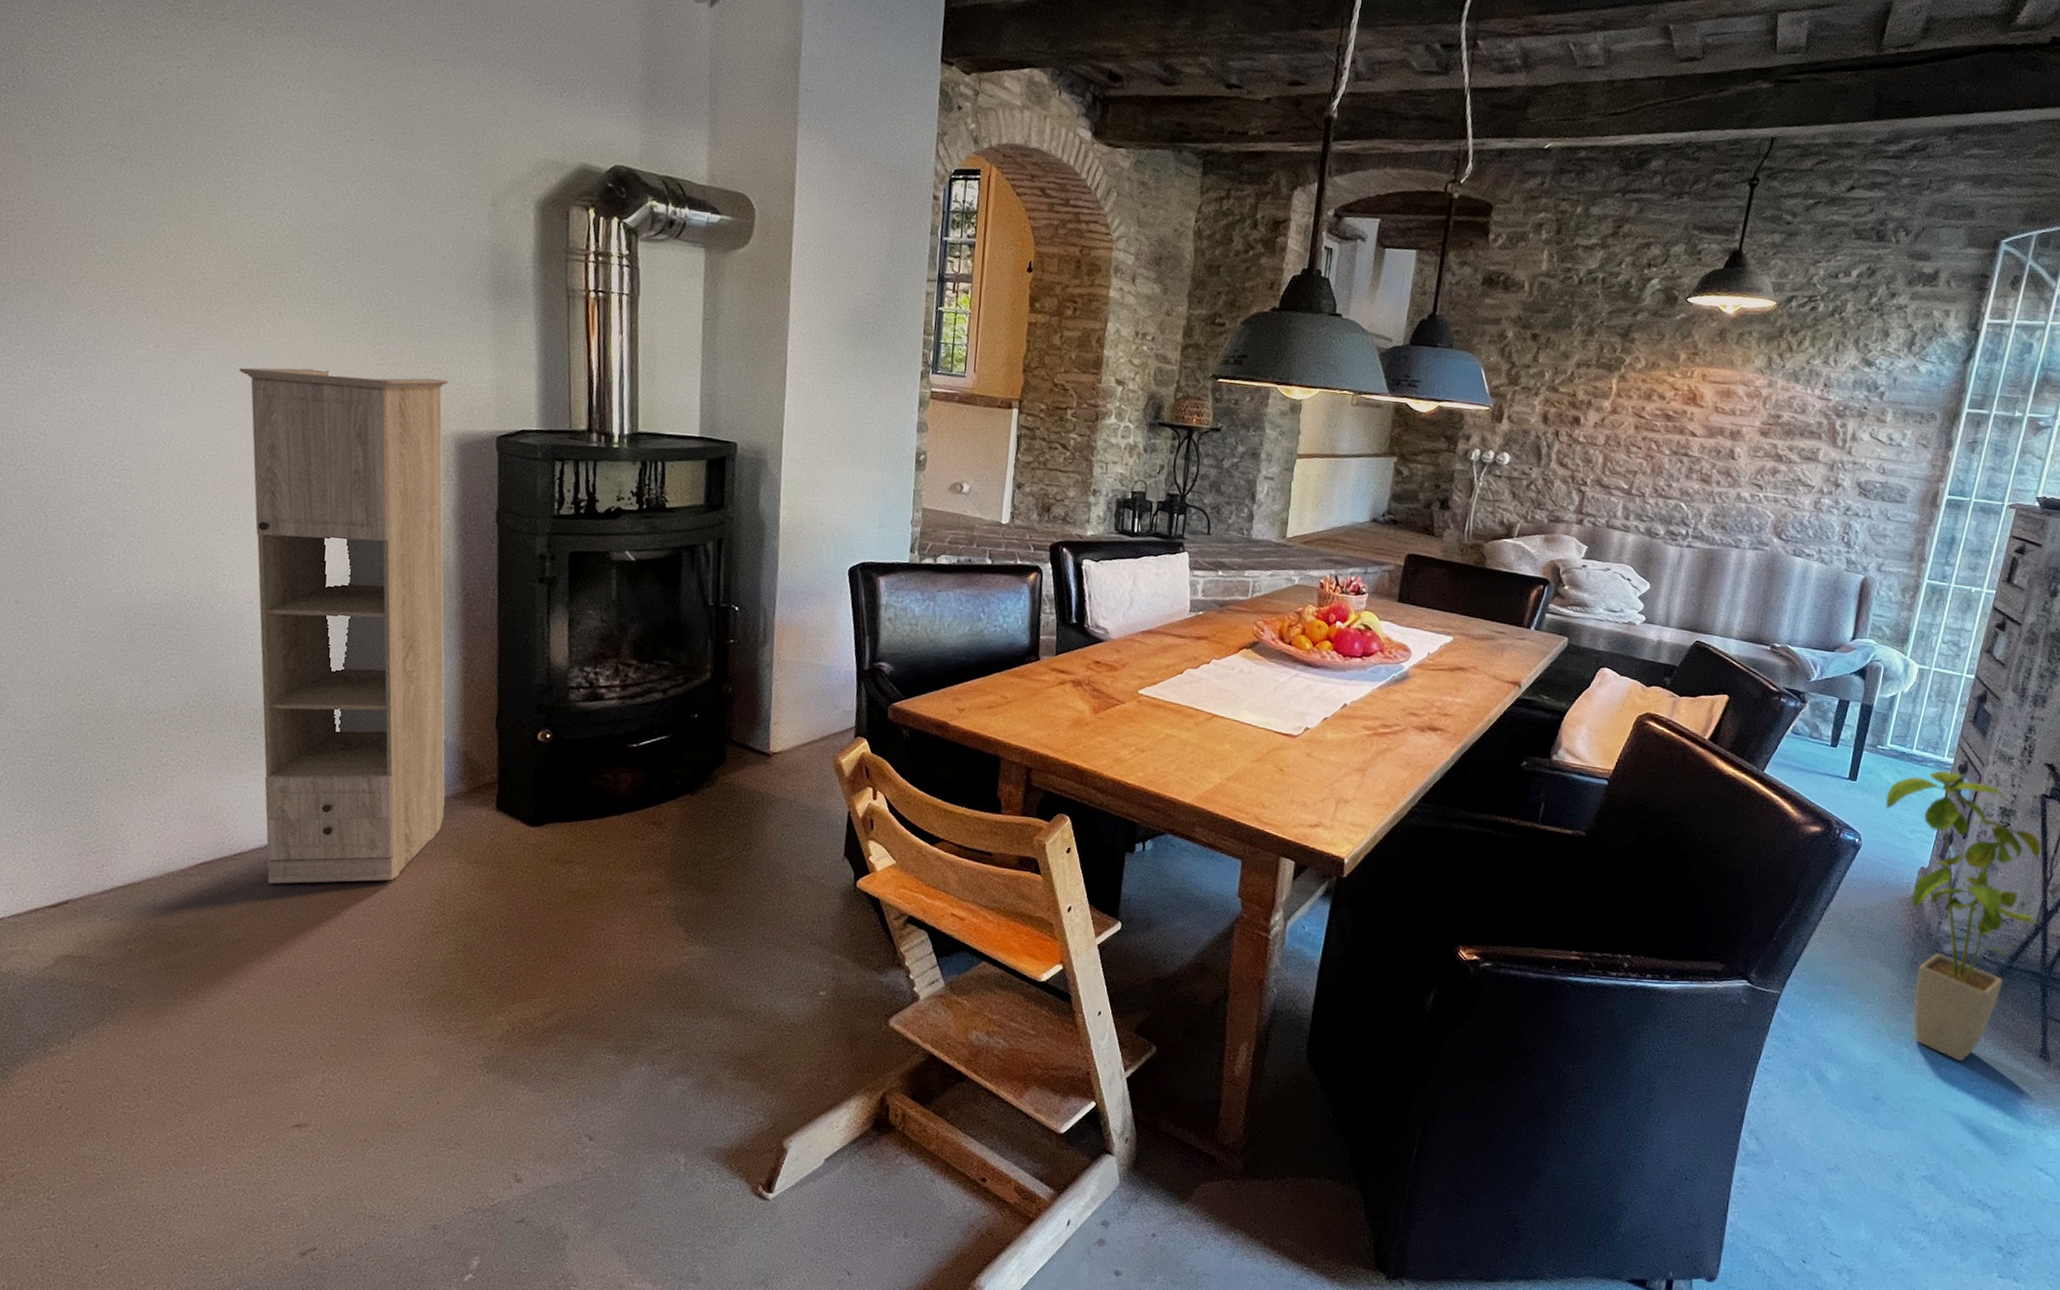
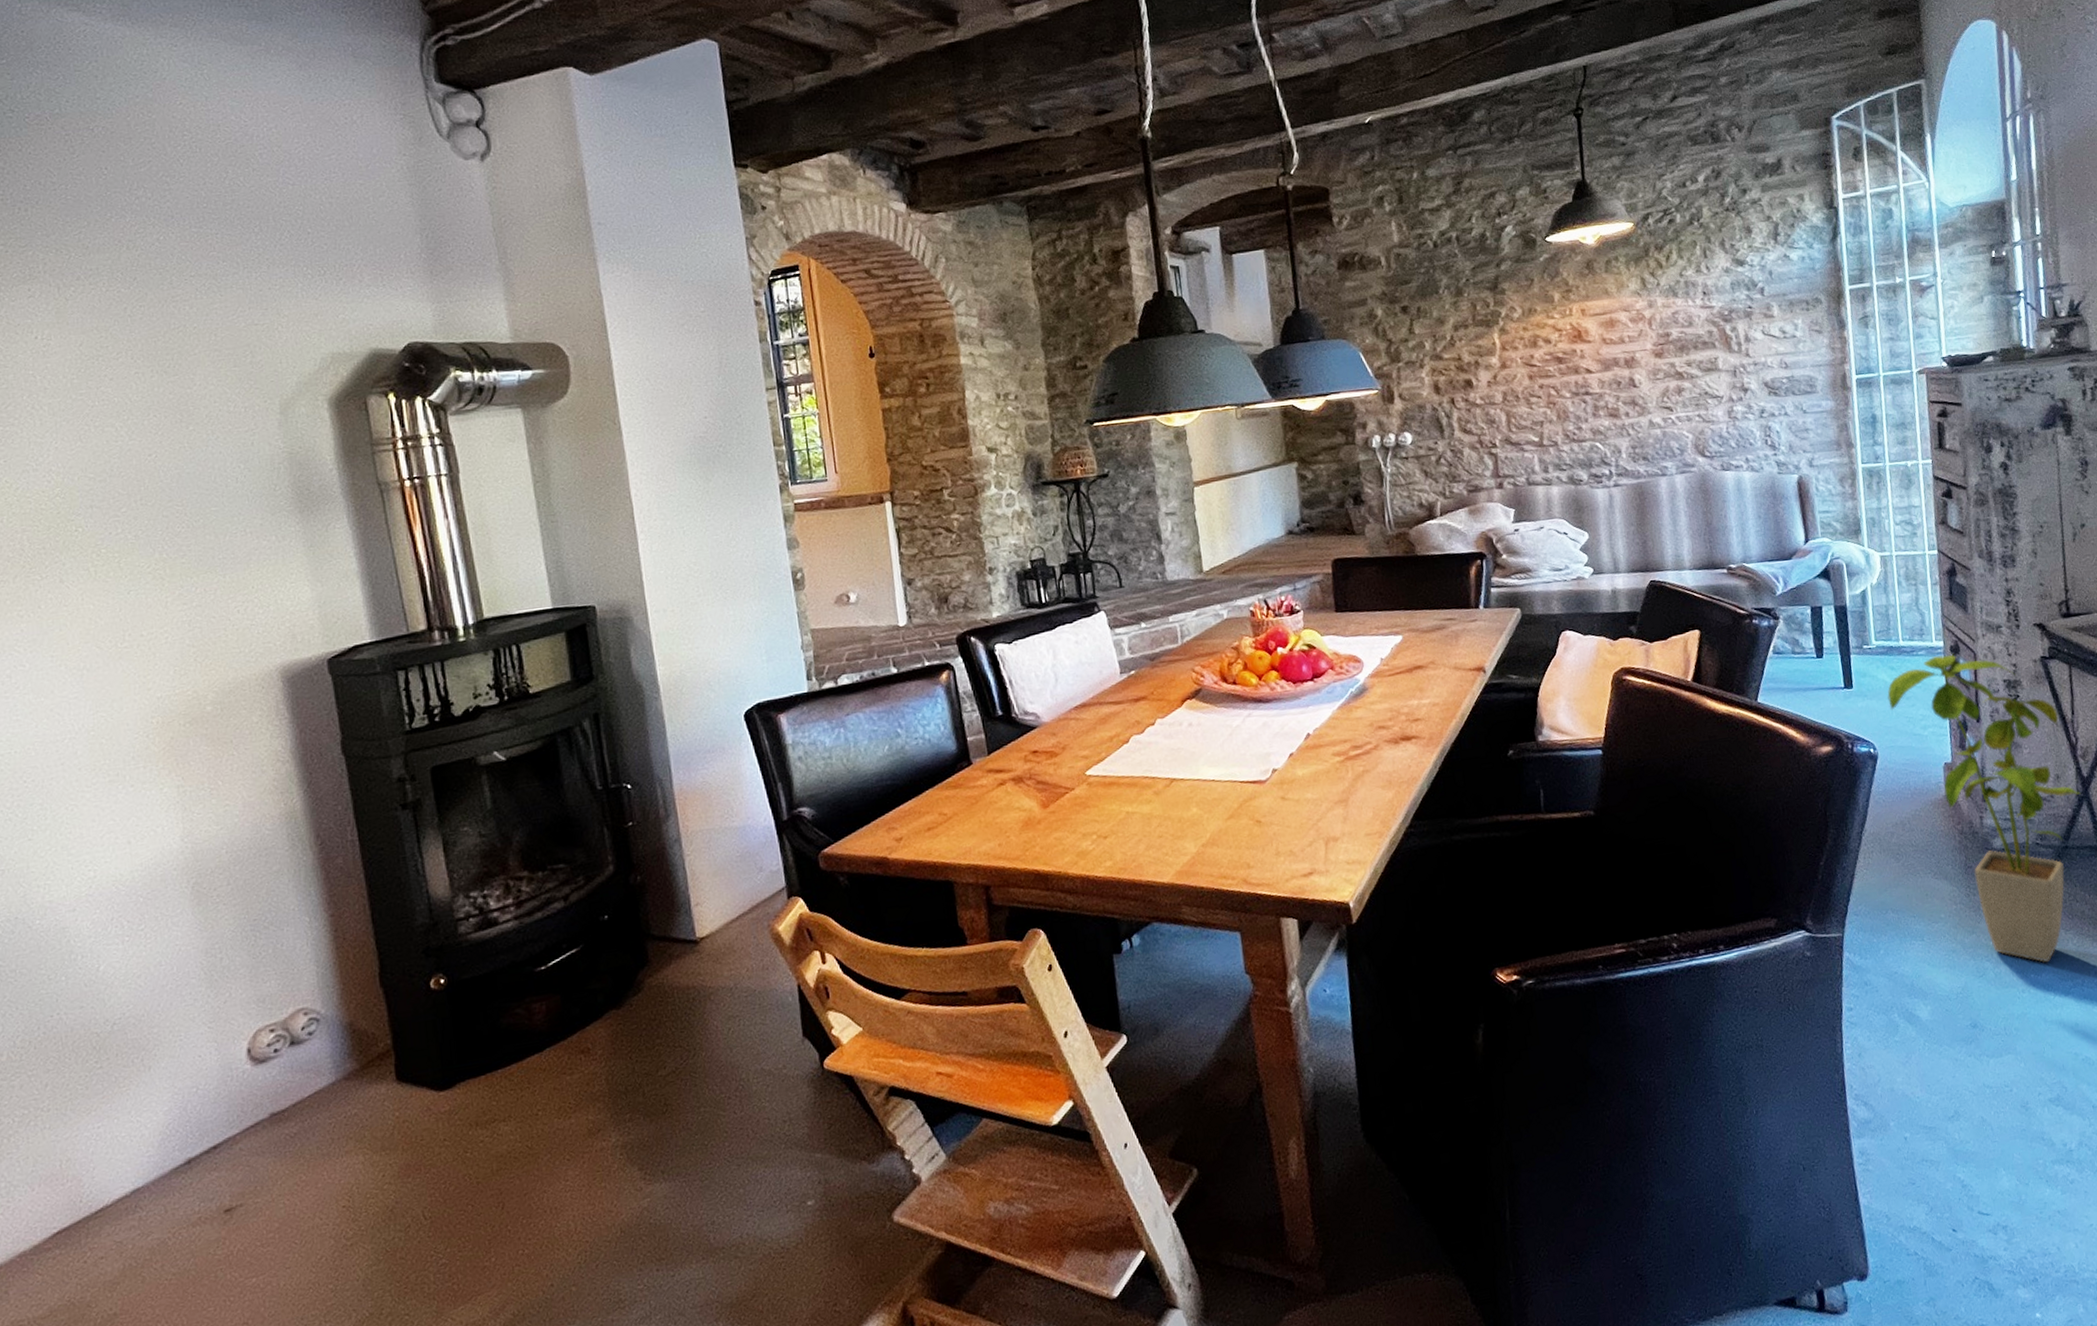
storage cabinet: present [239,367,449,884] -> none [23,610,337,1237]

